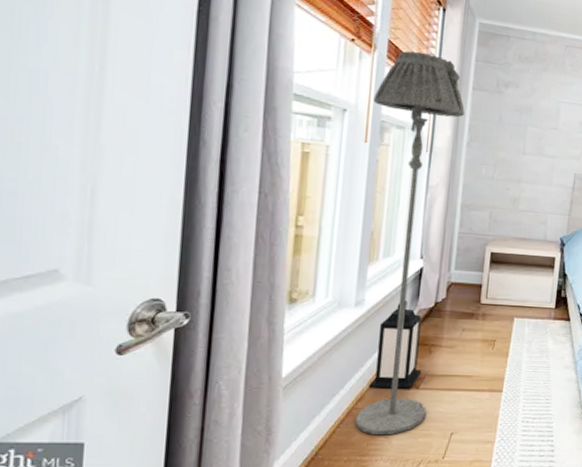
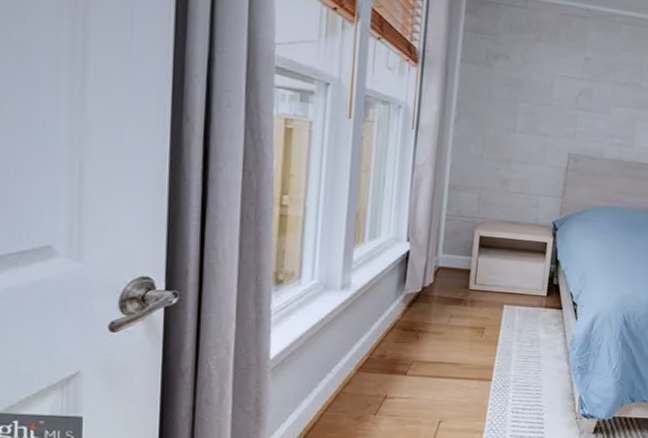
floor lamp: present [355,51,465,436] -> none [343,20,452,421]
lantern: present [369,300,422,389] -> none [356,284,409,375]

